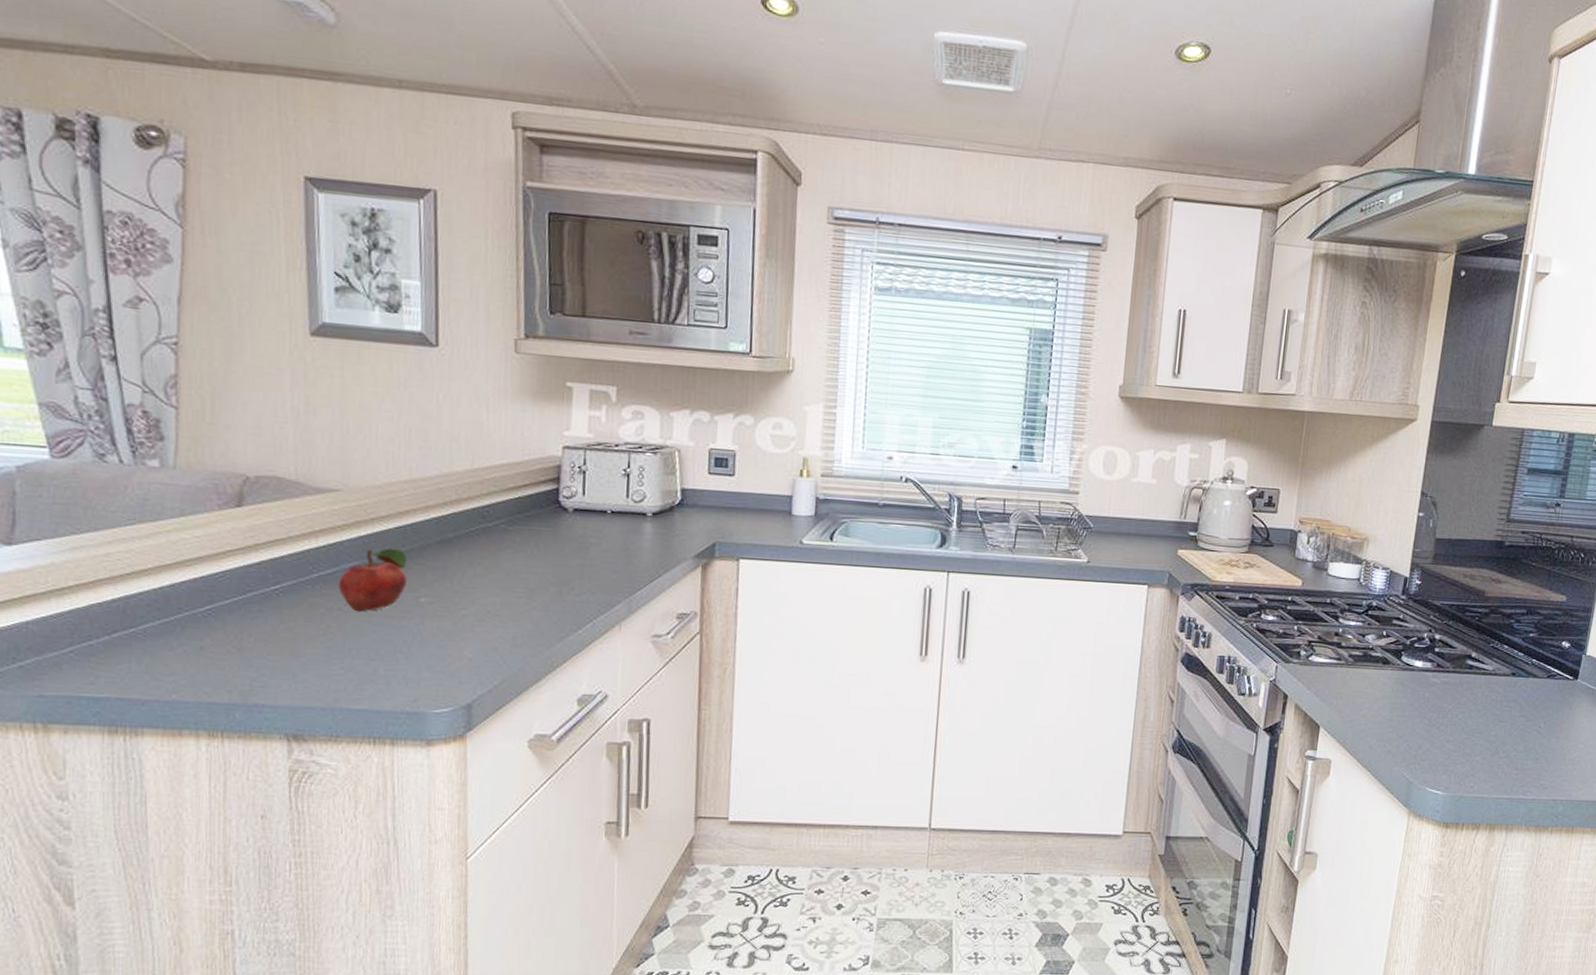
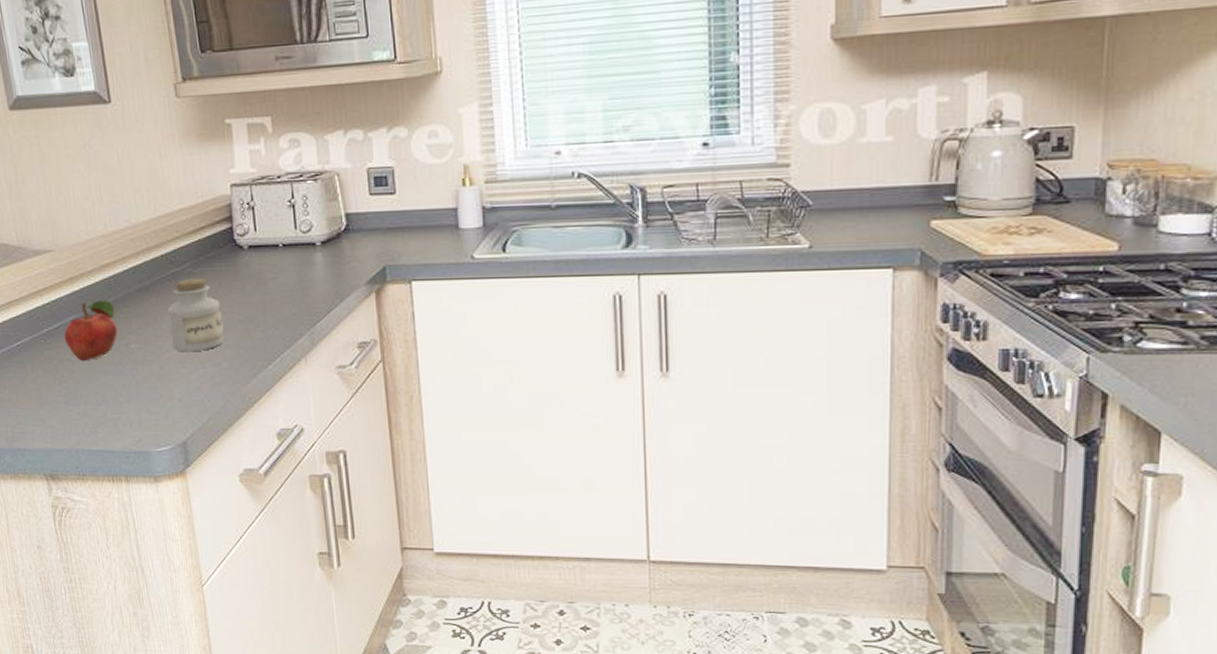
jar: none [470,535,534,611] -> present [167,277,224,352]

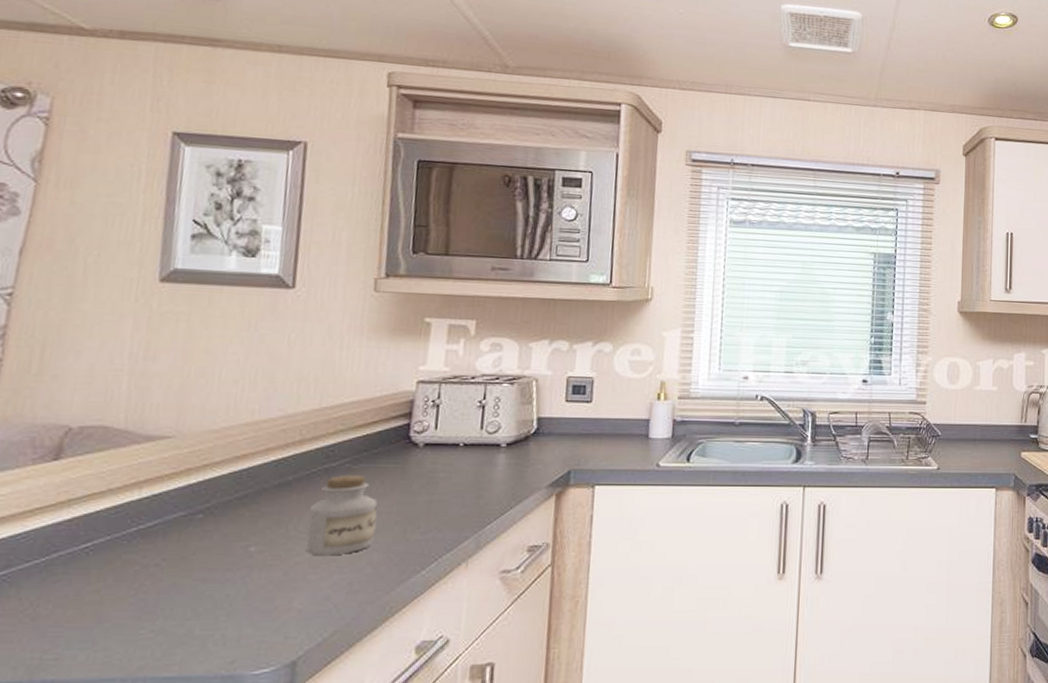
fruit: present [64,299,118,362] -> none [158,495,240,567]

